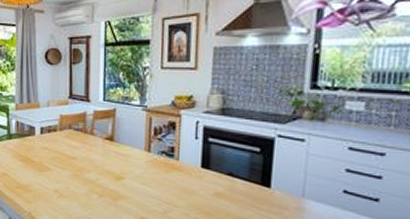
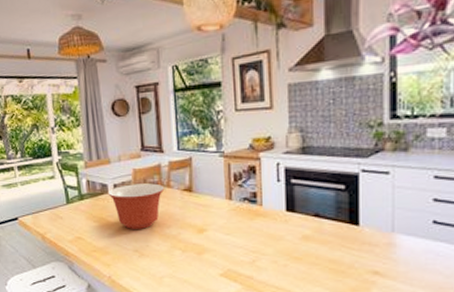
mixing bowl: none [34,128,88,172] -> present [107,183,165,229]

